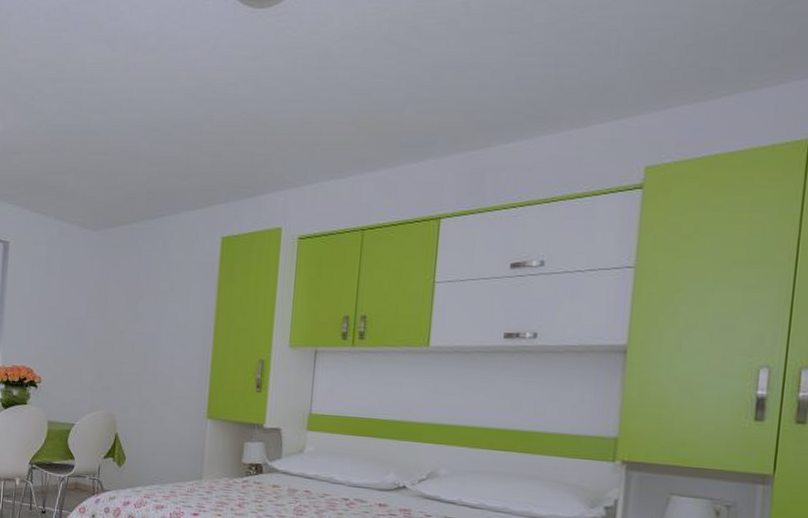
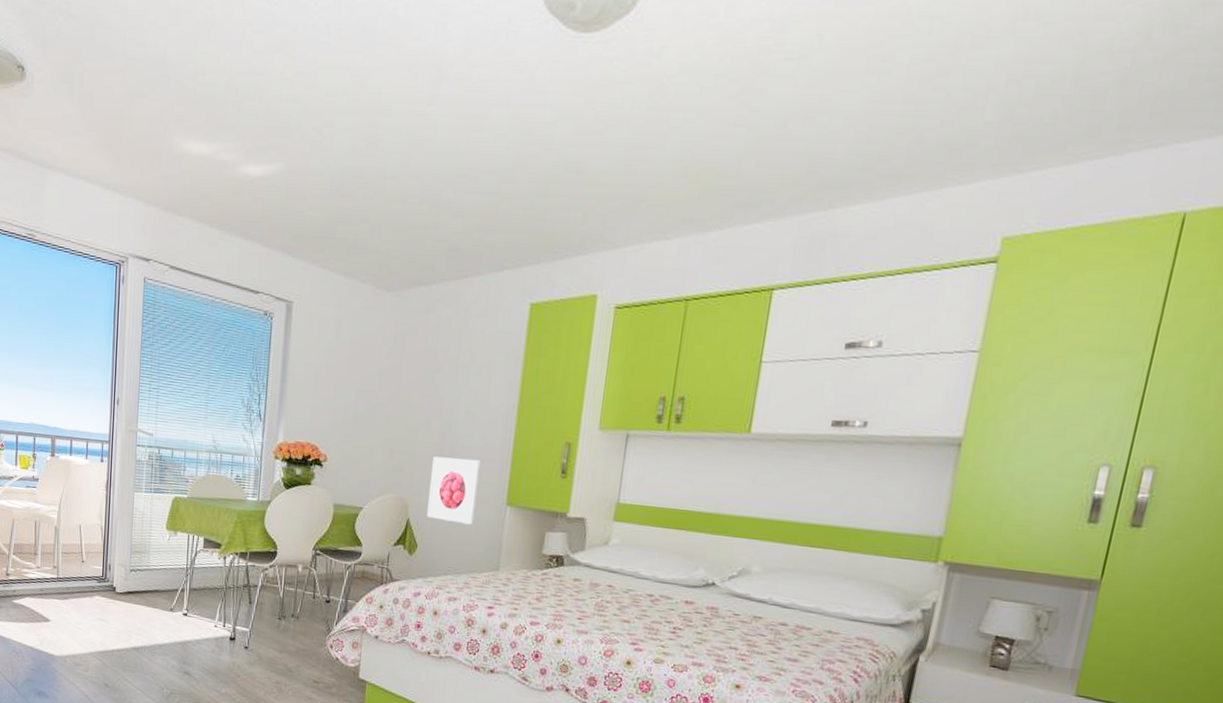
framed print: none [133,375,182,438] -> present [426,456,481,525]

